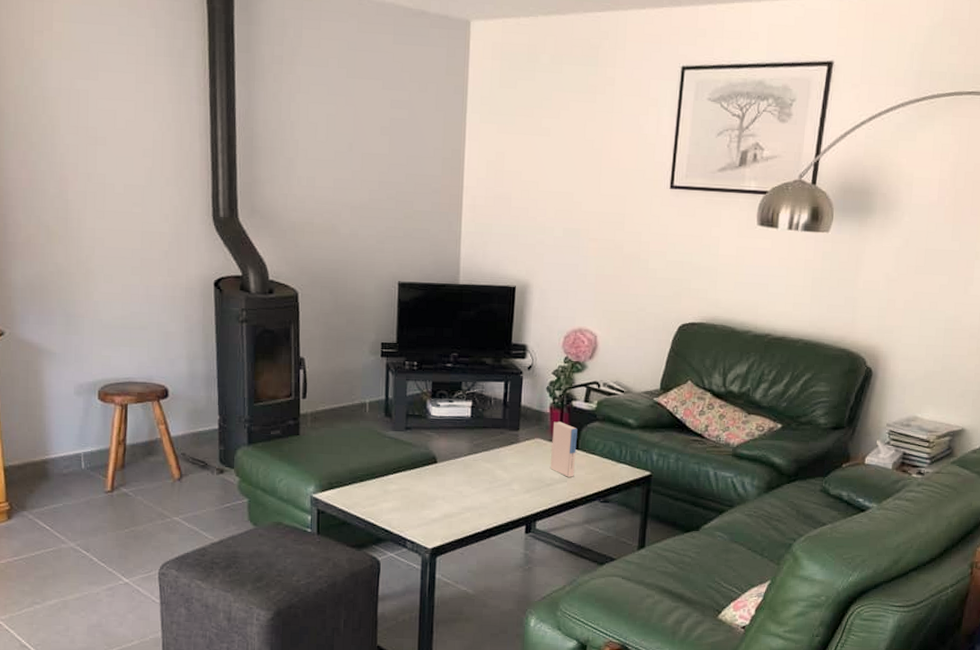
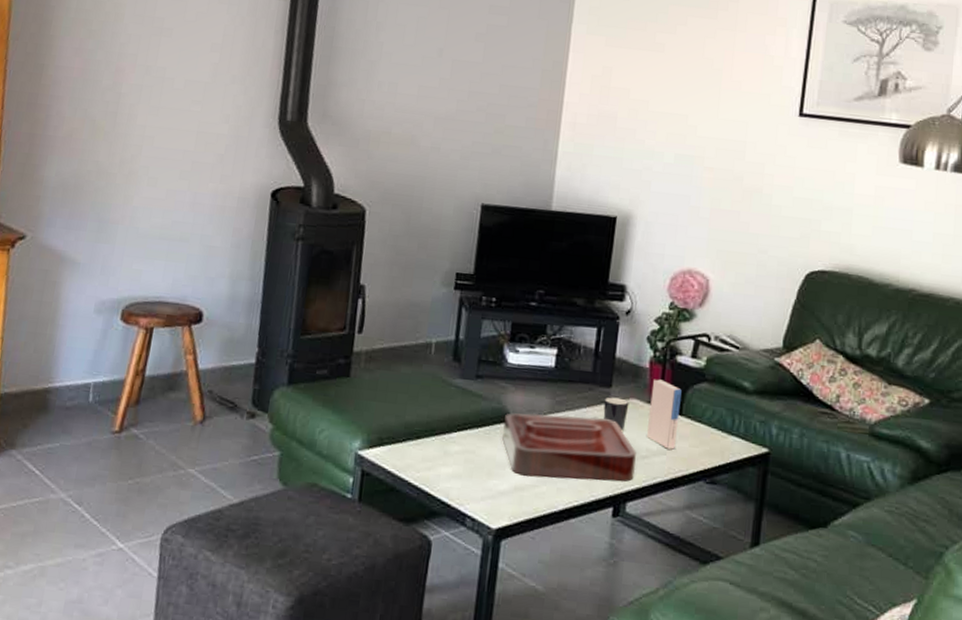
decorative tray: none [431,455,543,507] -> present [502,413,636,482]
mug: none [513,438,535,466] -> present [603,397,629,432]

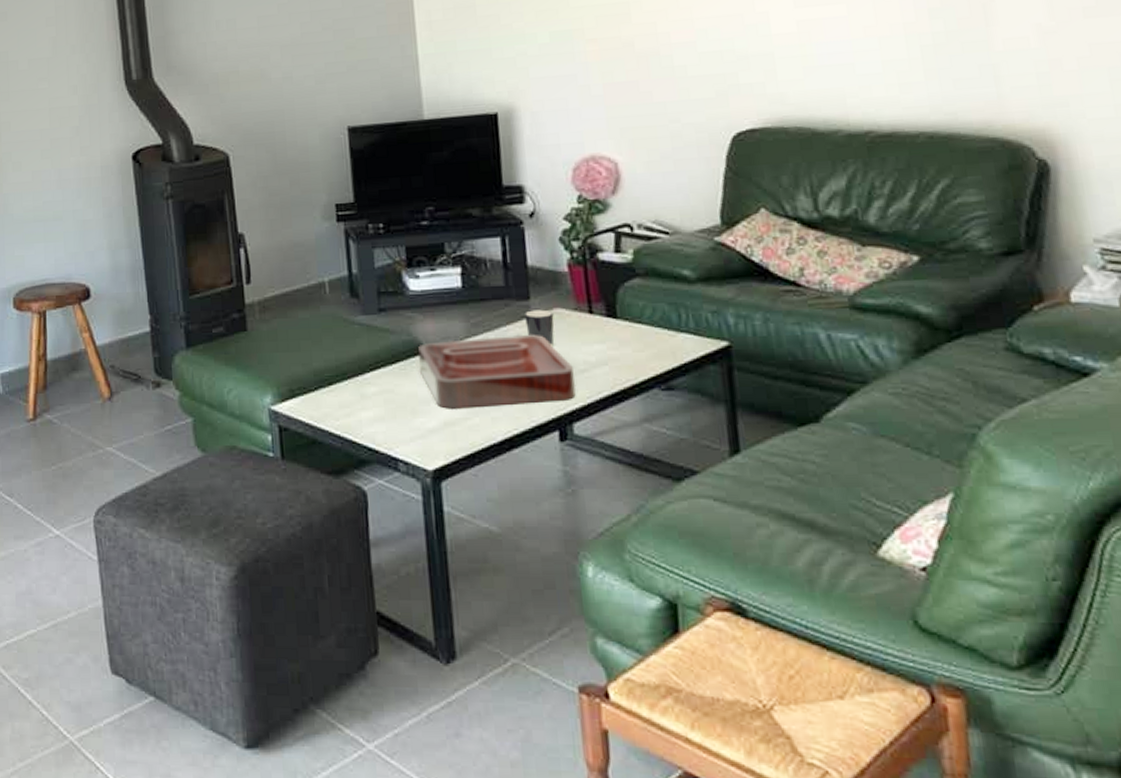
book: present [647,379,682,450] -> none [575,282,617,358]

